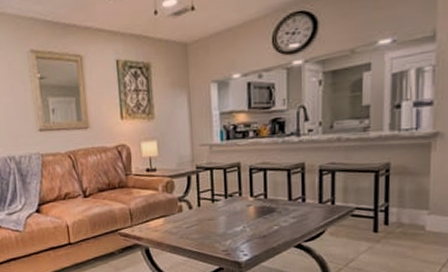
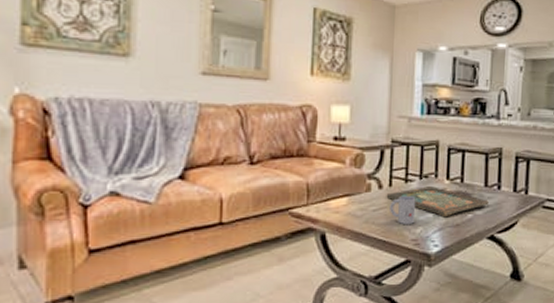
decorative tray: none [196,203,294,229] -> present [386,185,489,216]
mug: none [200,213,224,239] -> present [390,195,416,225]

